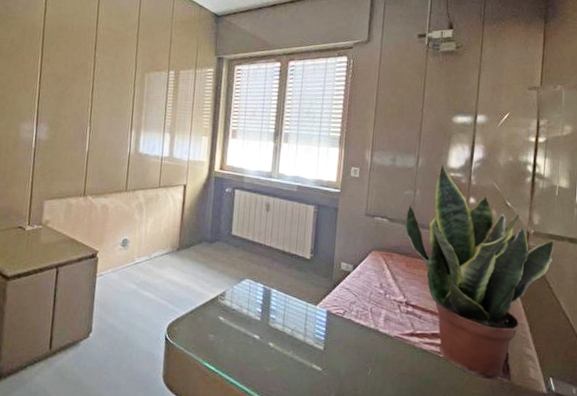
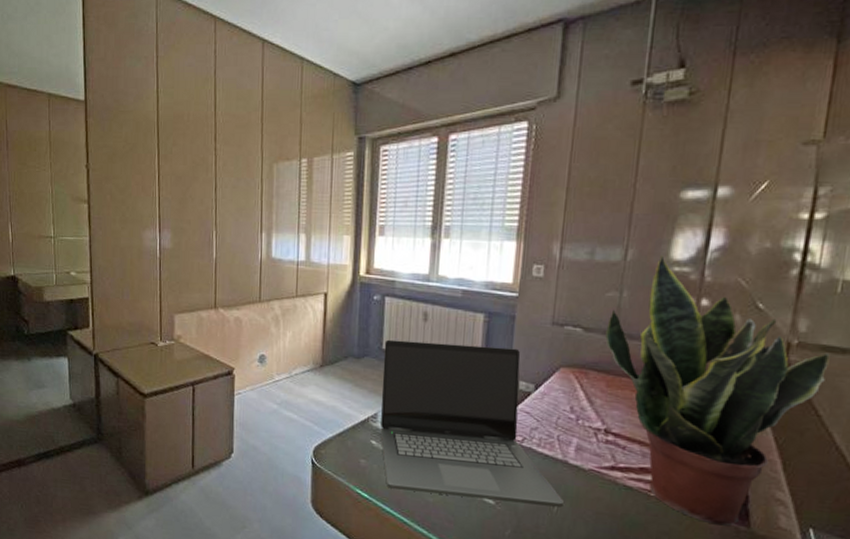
laptop: none [227,226,377,371] -> present [380,339,565,508]

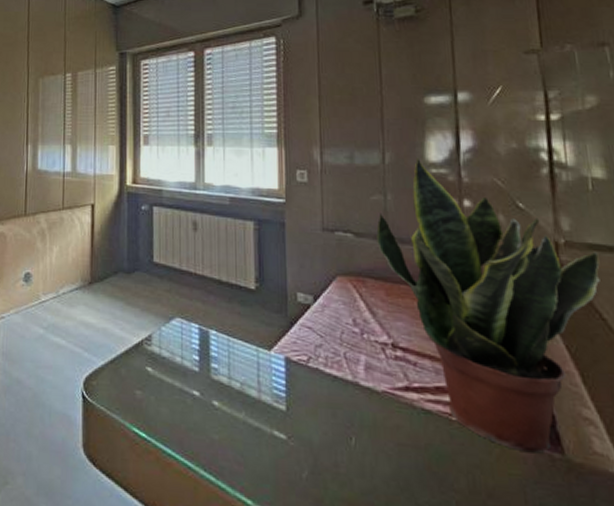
laptop: present [380,339,565,508] -> none [155,251,363,440]

